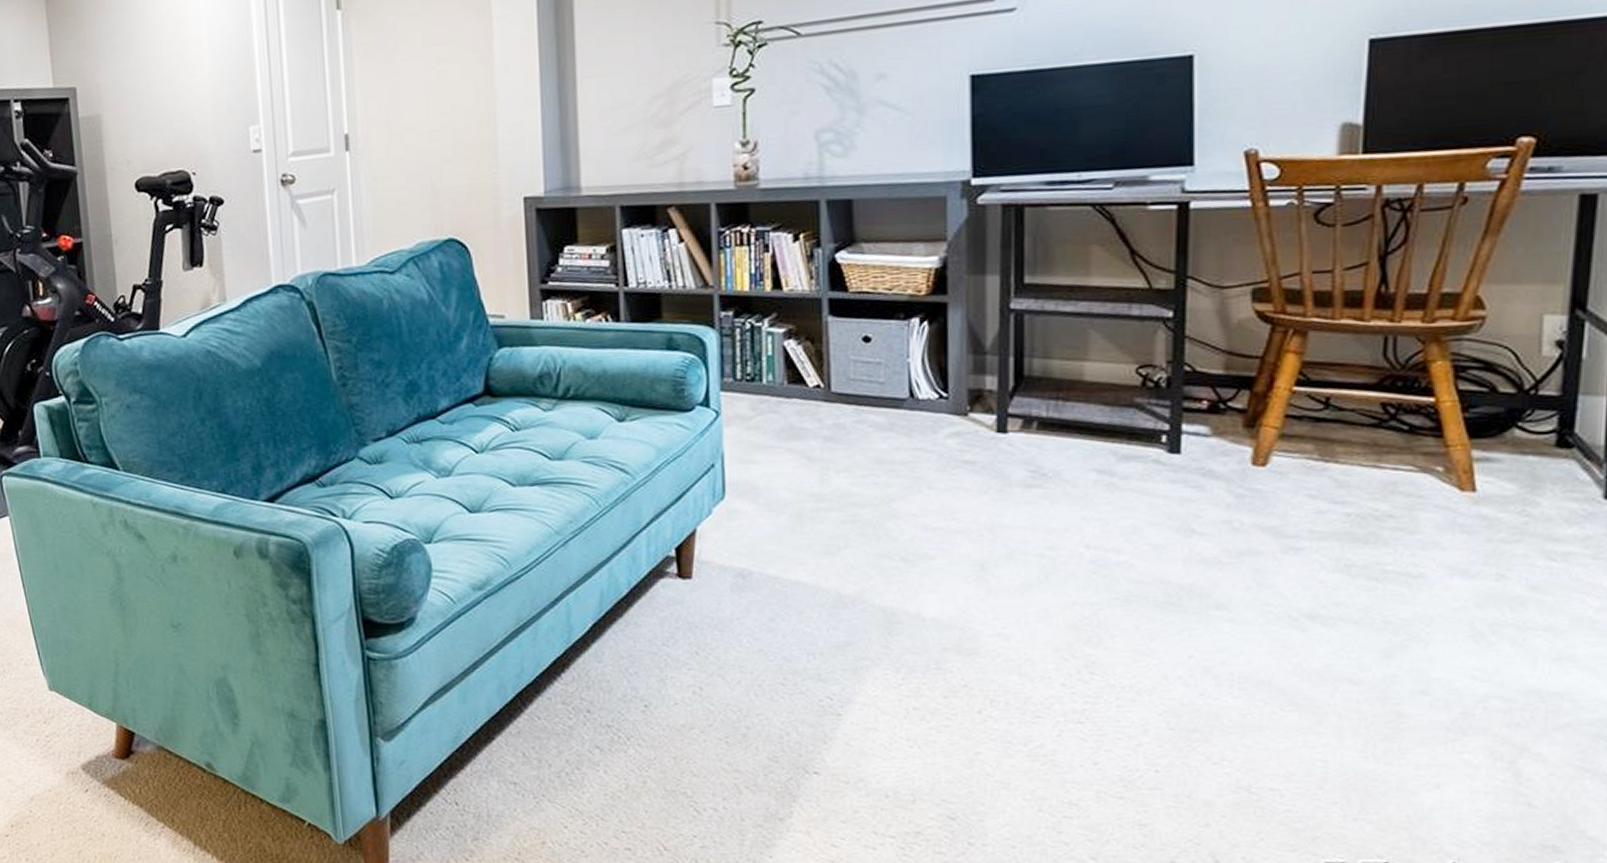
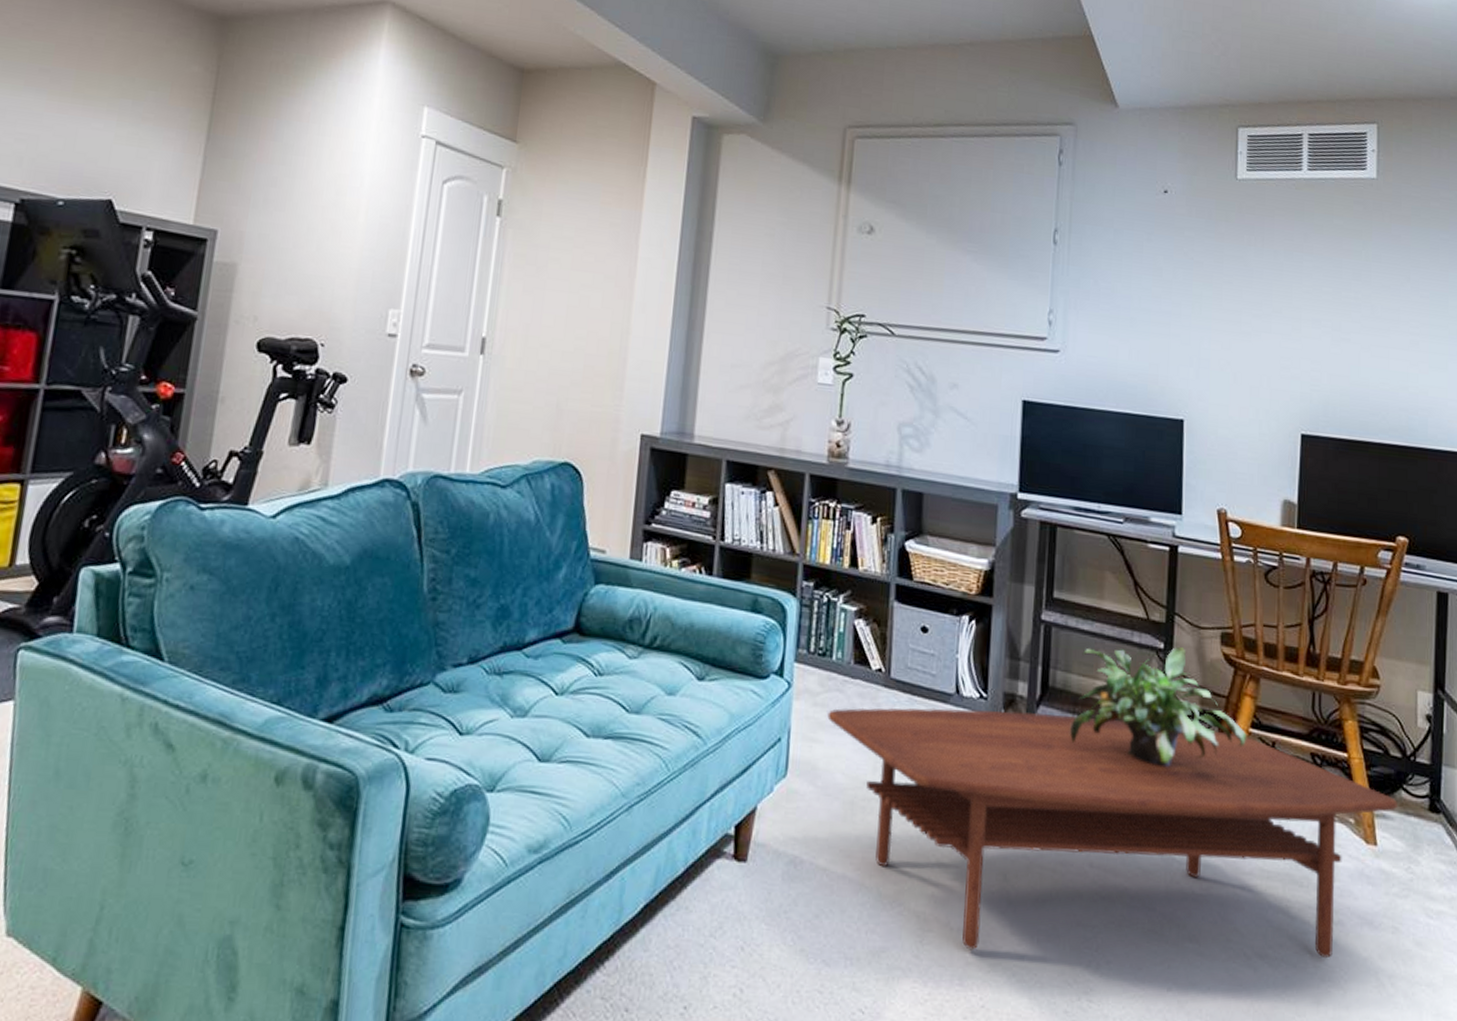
coffee table: none [763,395,1508,637] -> present [827,707,1397,959]
potted plant: none [1054,312,1290,440] -> present [1070,647,1247,767]

